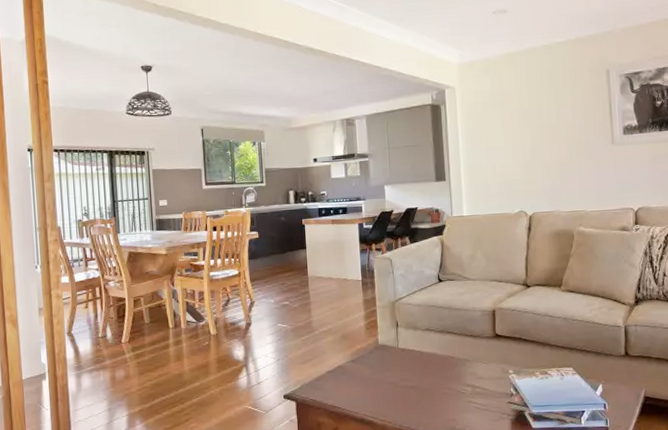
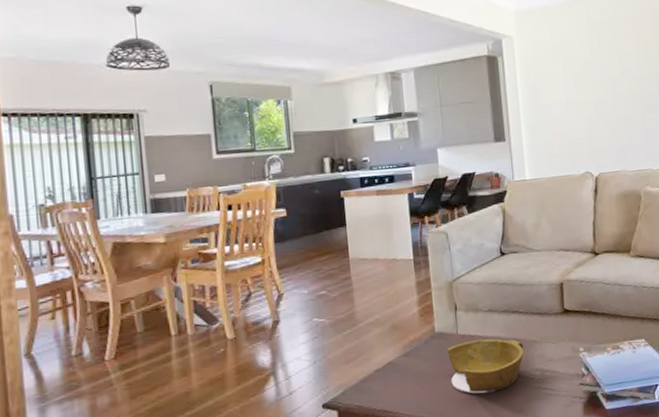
bowl: none [388,354,458,401] -> present [446,339,525,394]

